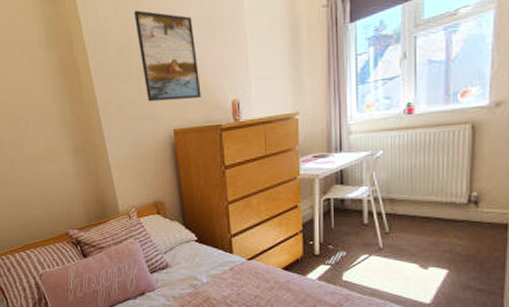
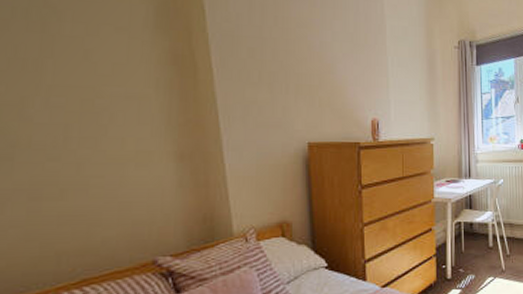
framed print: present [134,10,201,102] -> none [272,14,340,114]

